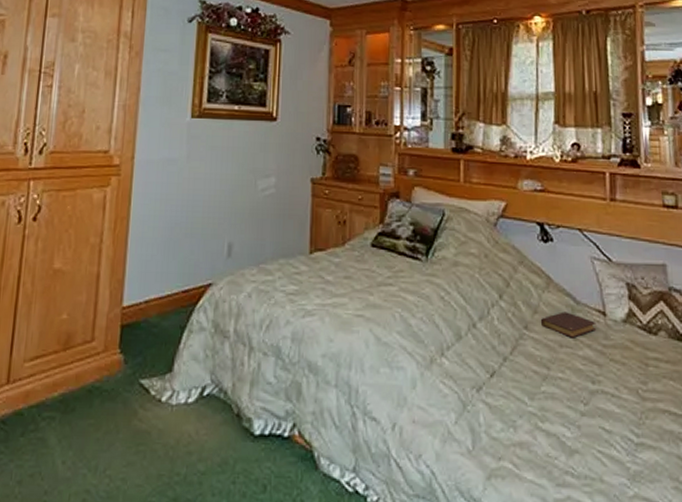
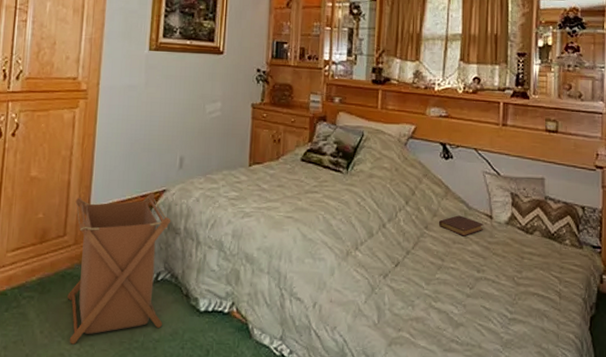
laundry basket: none [95,287,219,478] -> present [67,193,171,345]

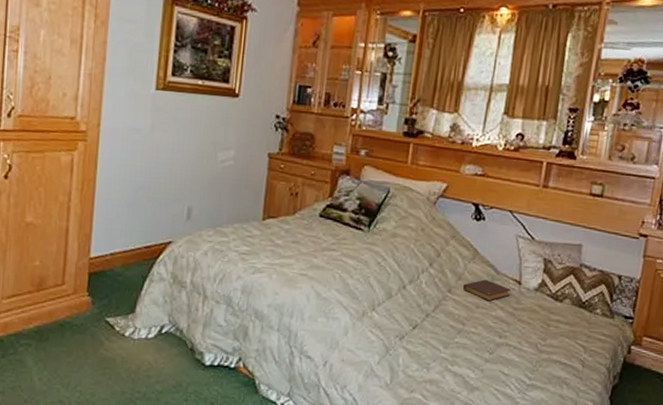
laundry basket: present [67,193,171,345] -> none [66,244,177,392]

